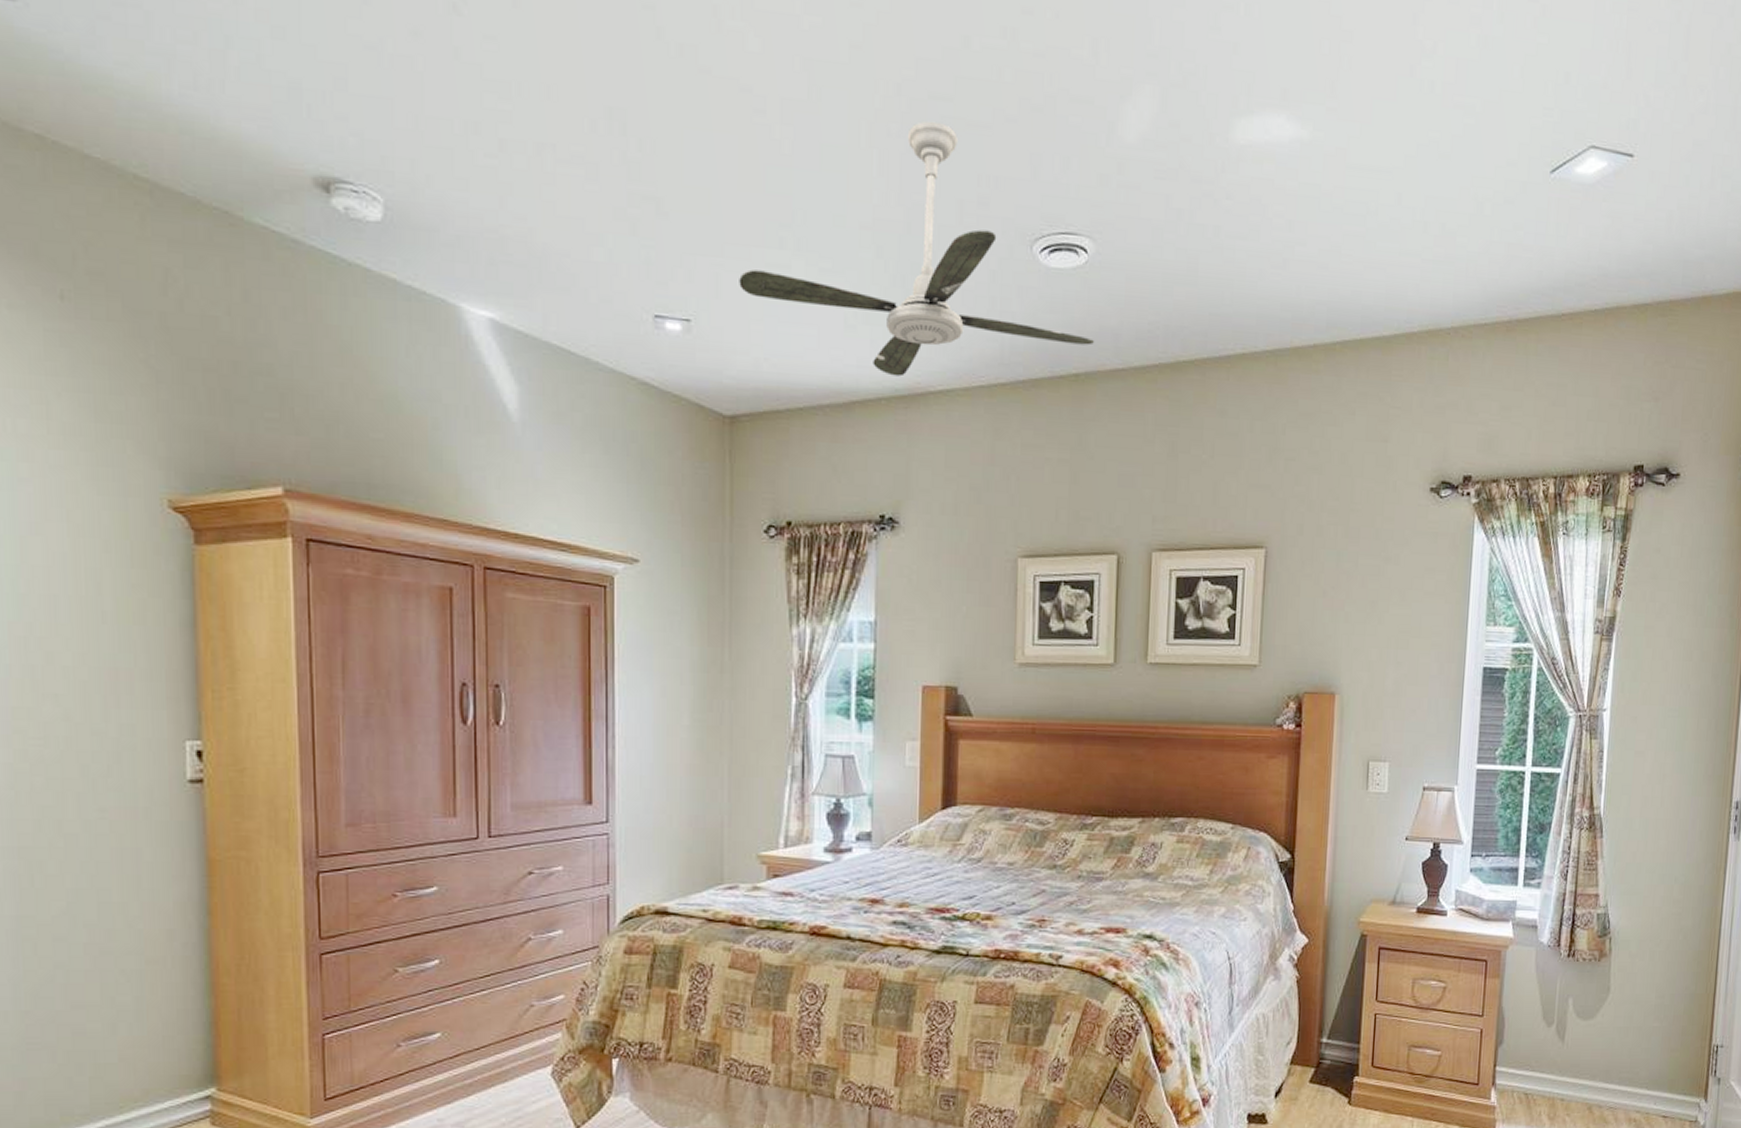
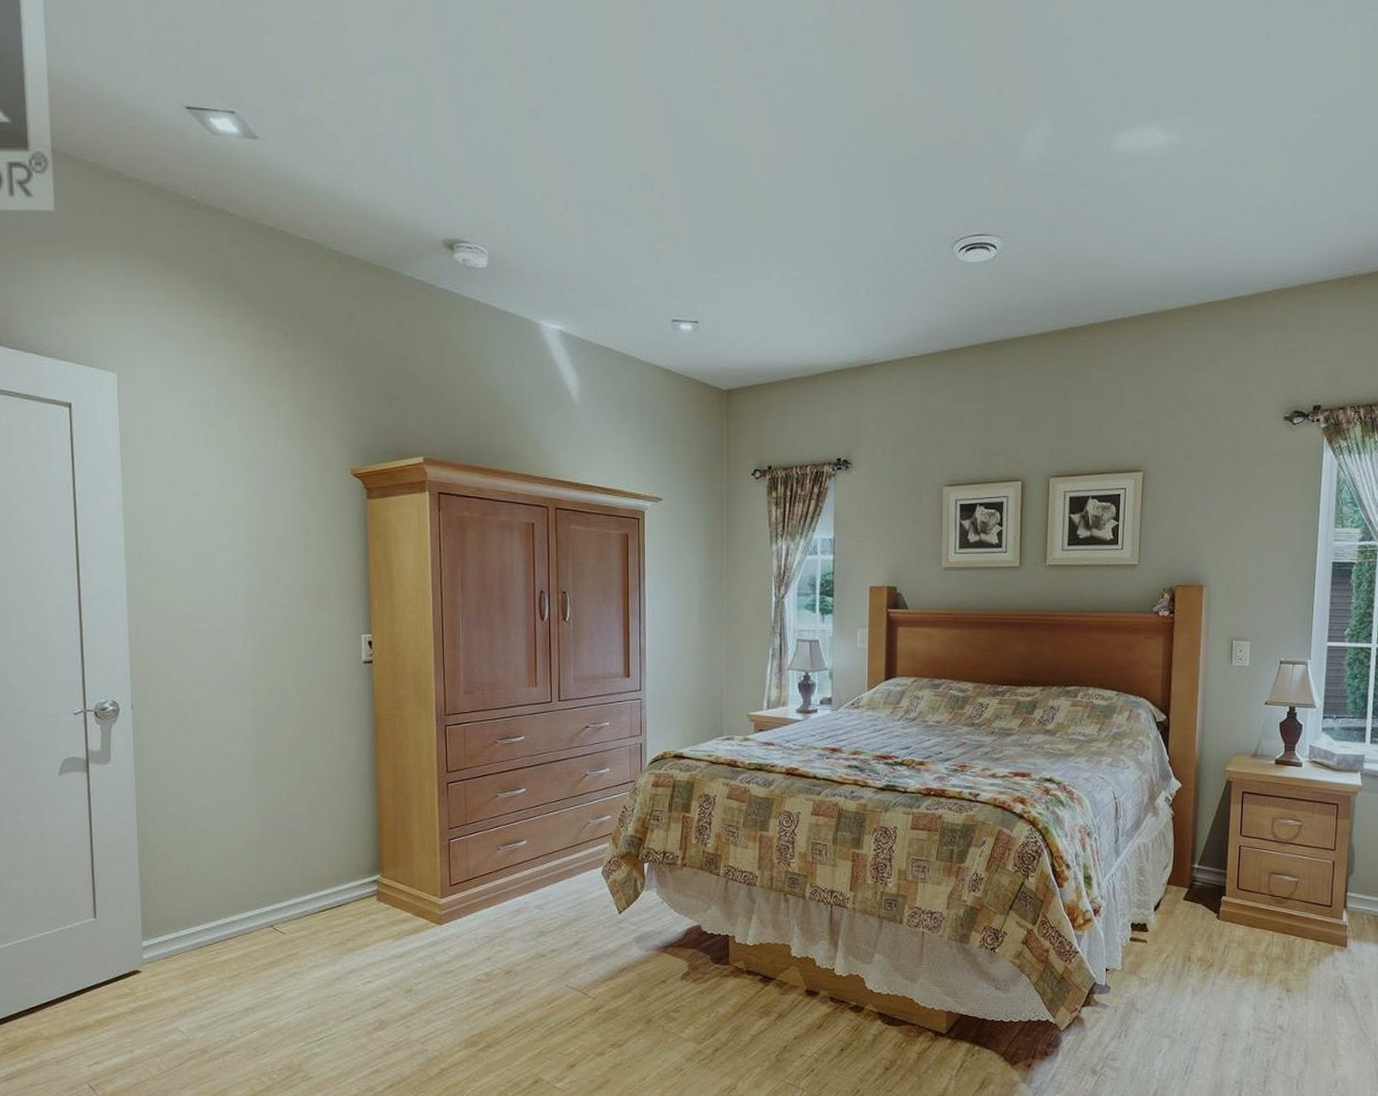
ceiling fan: present [739,121,1095,377] -> none [733,159,1003,353]

